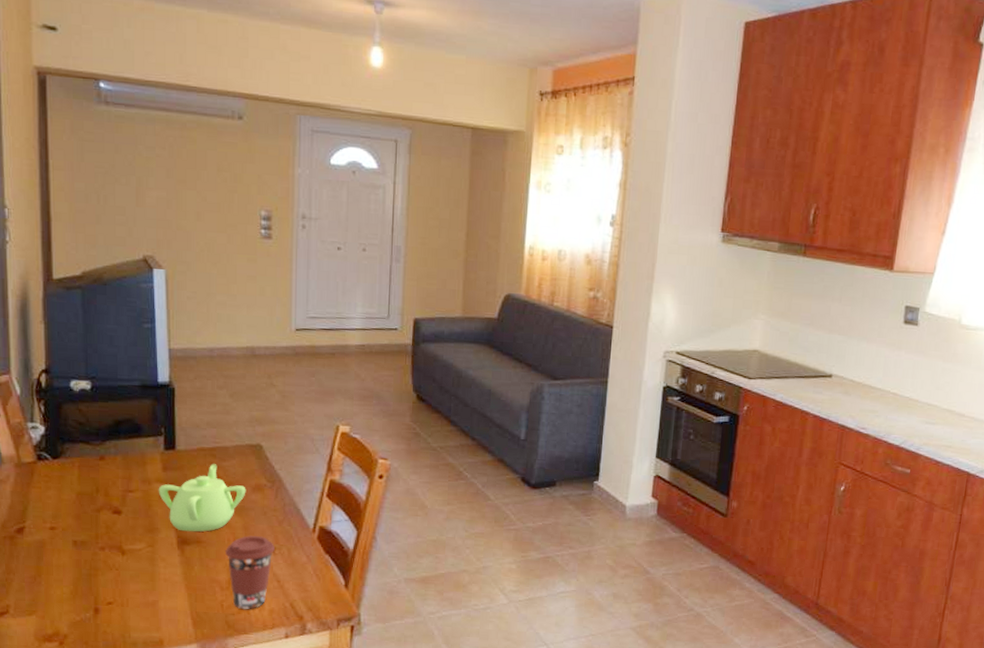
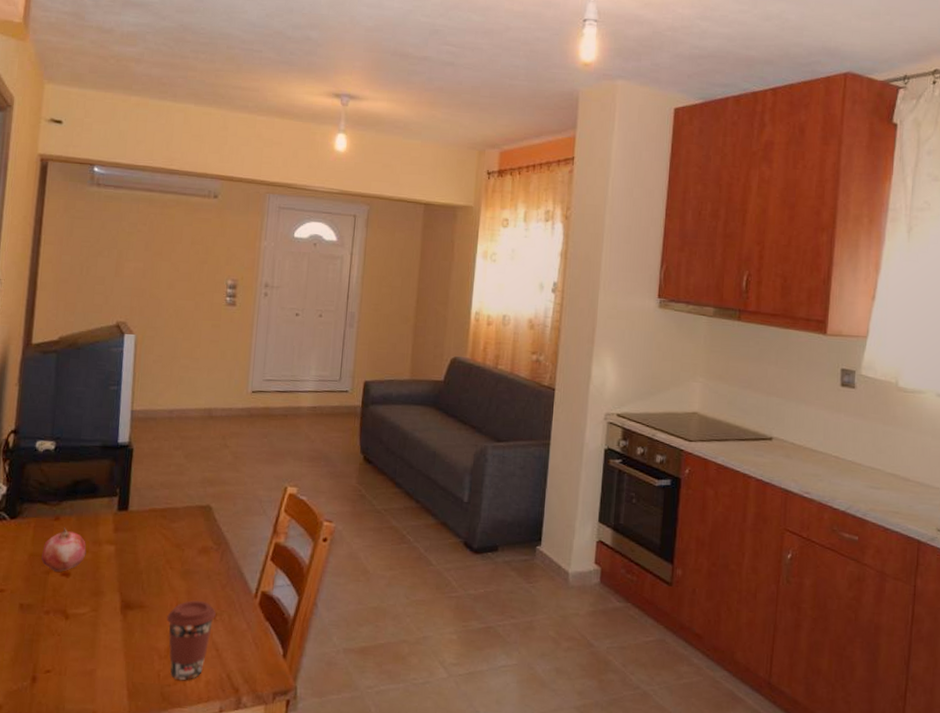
fruit: none [90,467,136,510] -> present [41,527,87,572]
teapot: present [158,464,246,532] -> none [107,525,193,596]

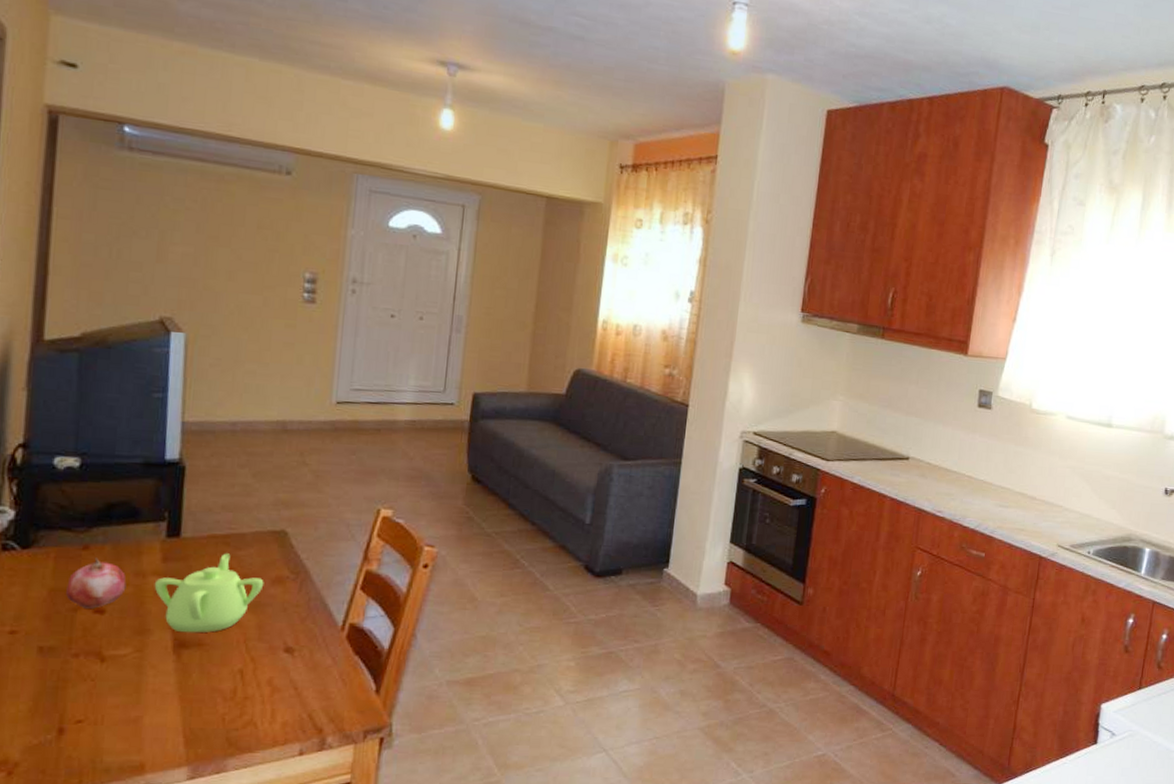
teapot: none [107,525,193,596] -> present [154,553,264,633]
coffee cup: present [167,600,216,681] -> none [232,636,294,724]

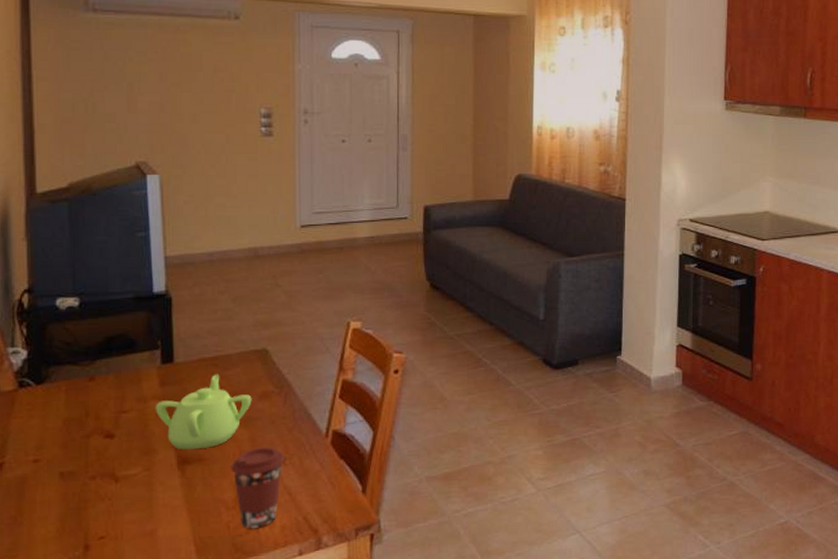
fruit: present [66,557,126,609] -> none [79,387,131,434]
coffee cup: none [232,636,294,724] -> present [231,447,285,529]

